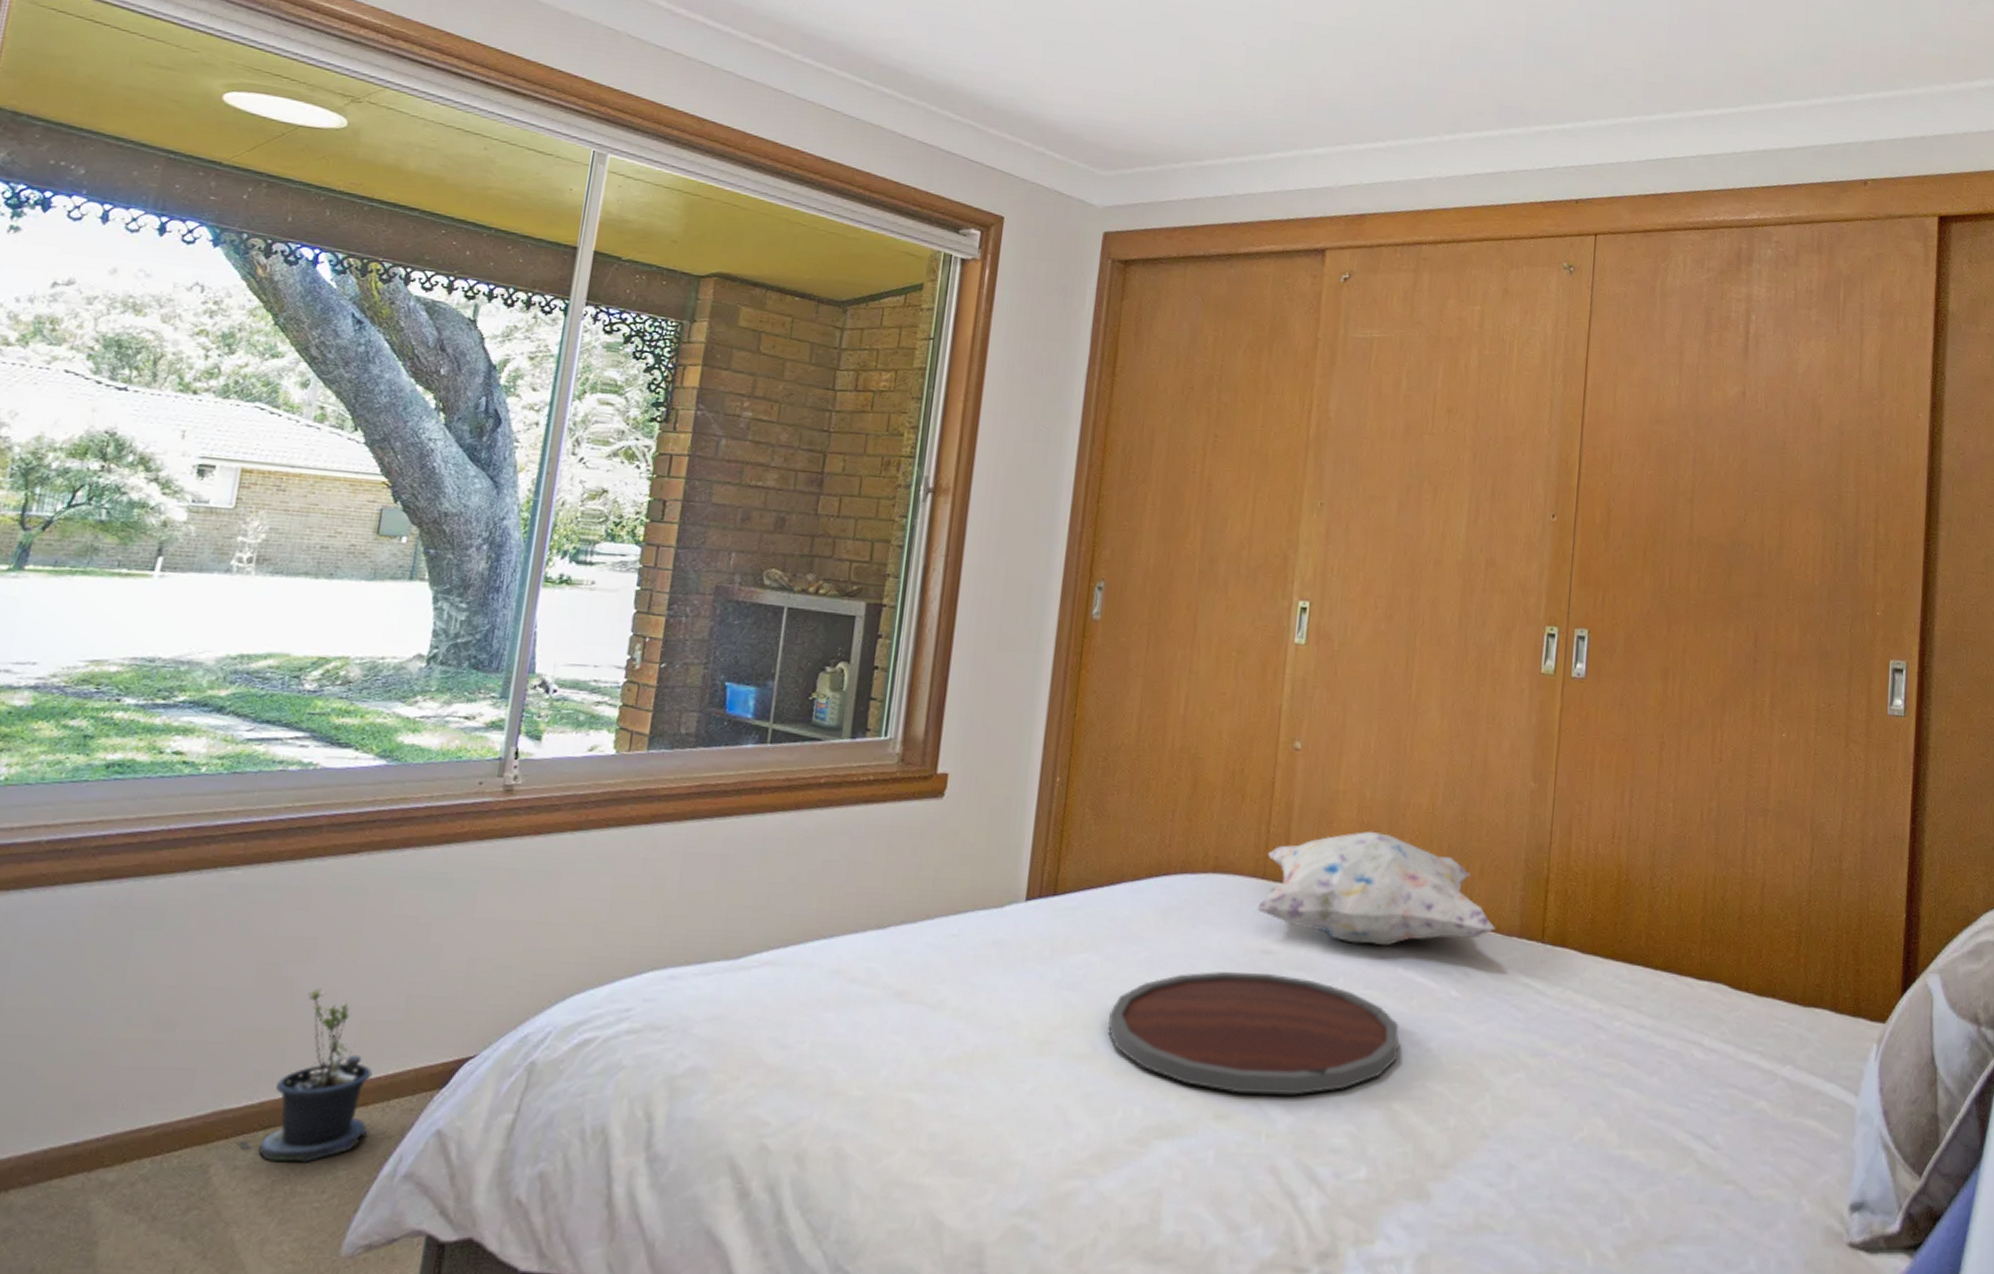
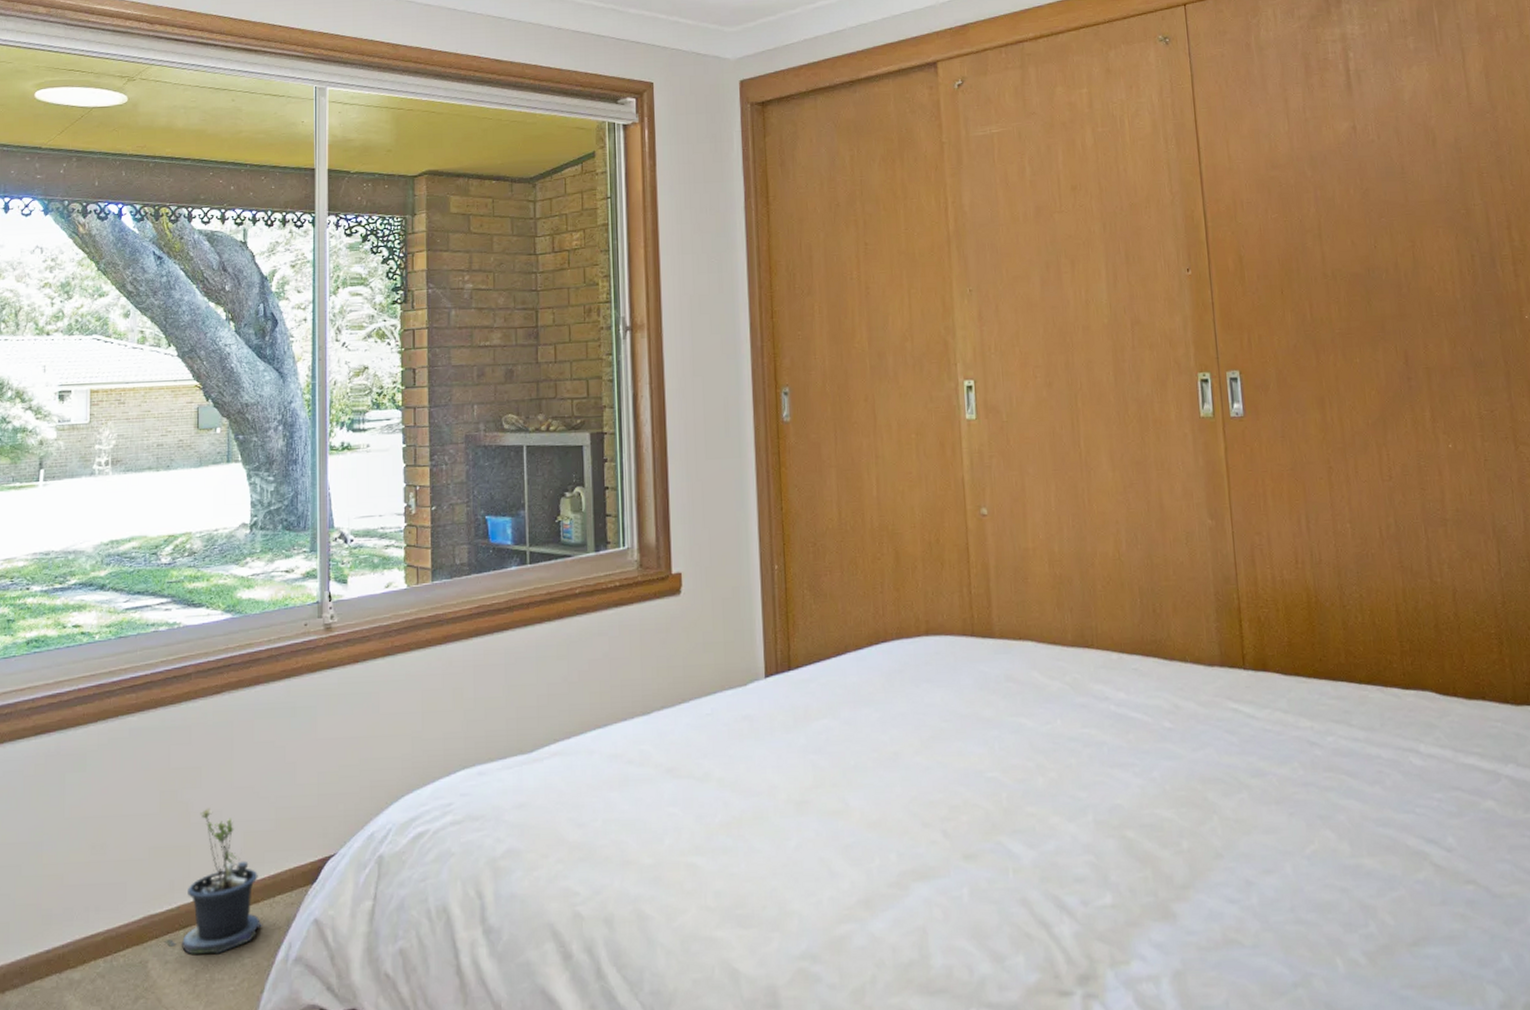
tray: present [1108,970,1399,1095] -> none [854,721,1124,834]
decorative pillow: present [1257,831,1496,947] -> none [971,582,1197,687]

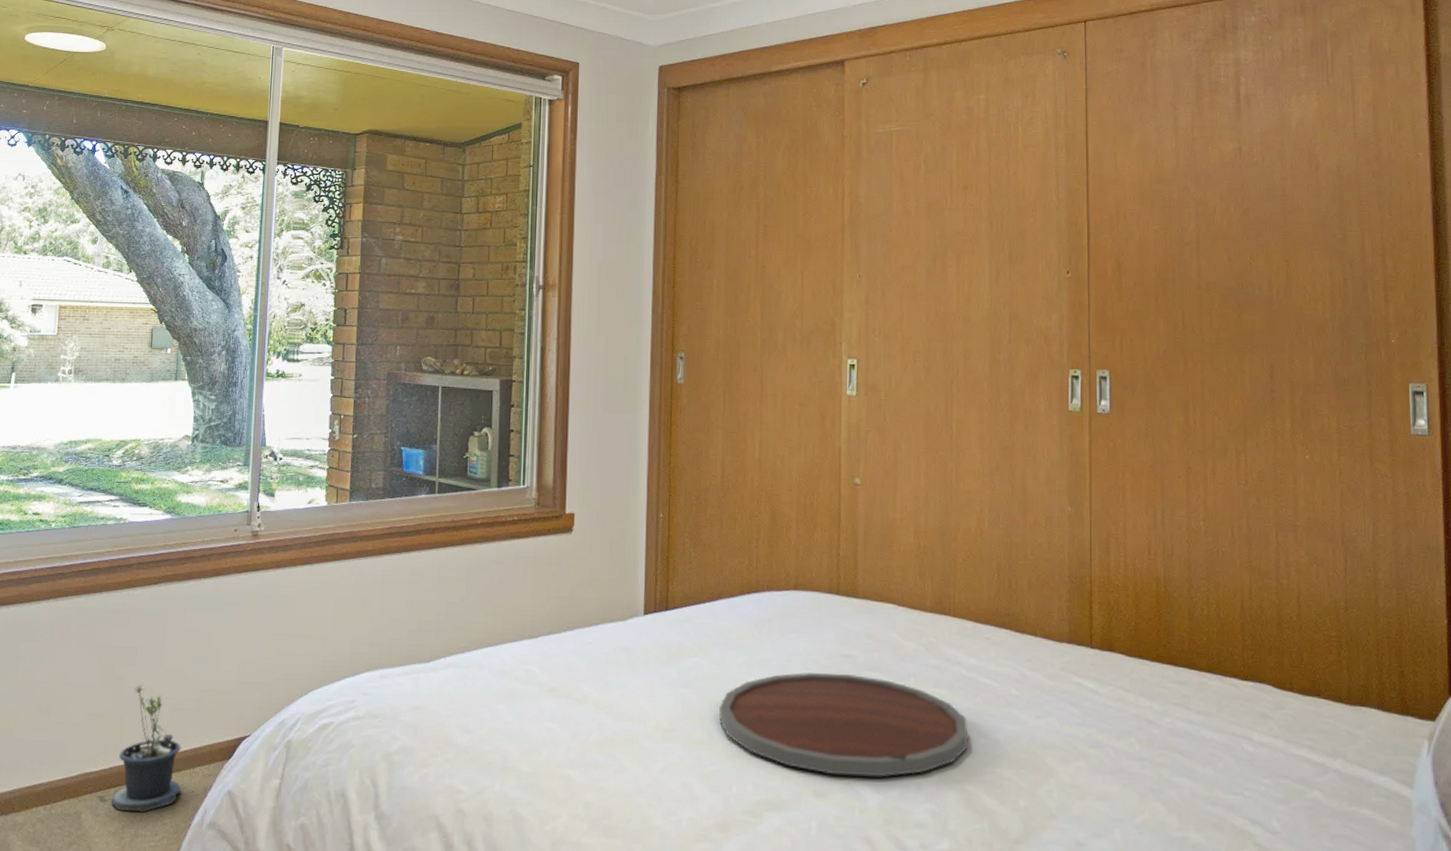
tray: none [854,721,1124,834] -> present [719,672,969,778]

